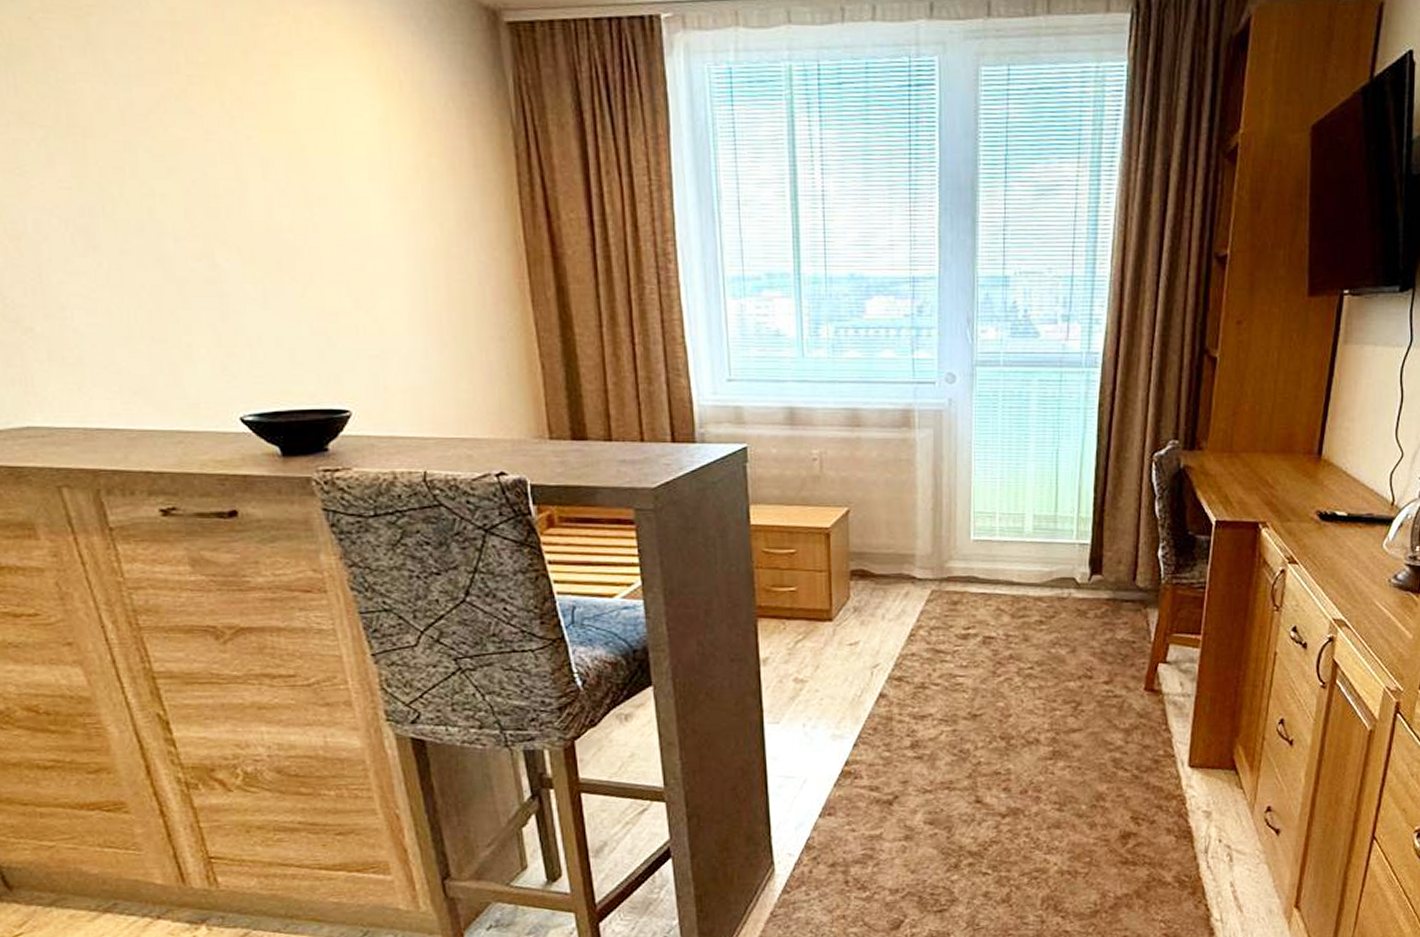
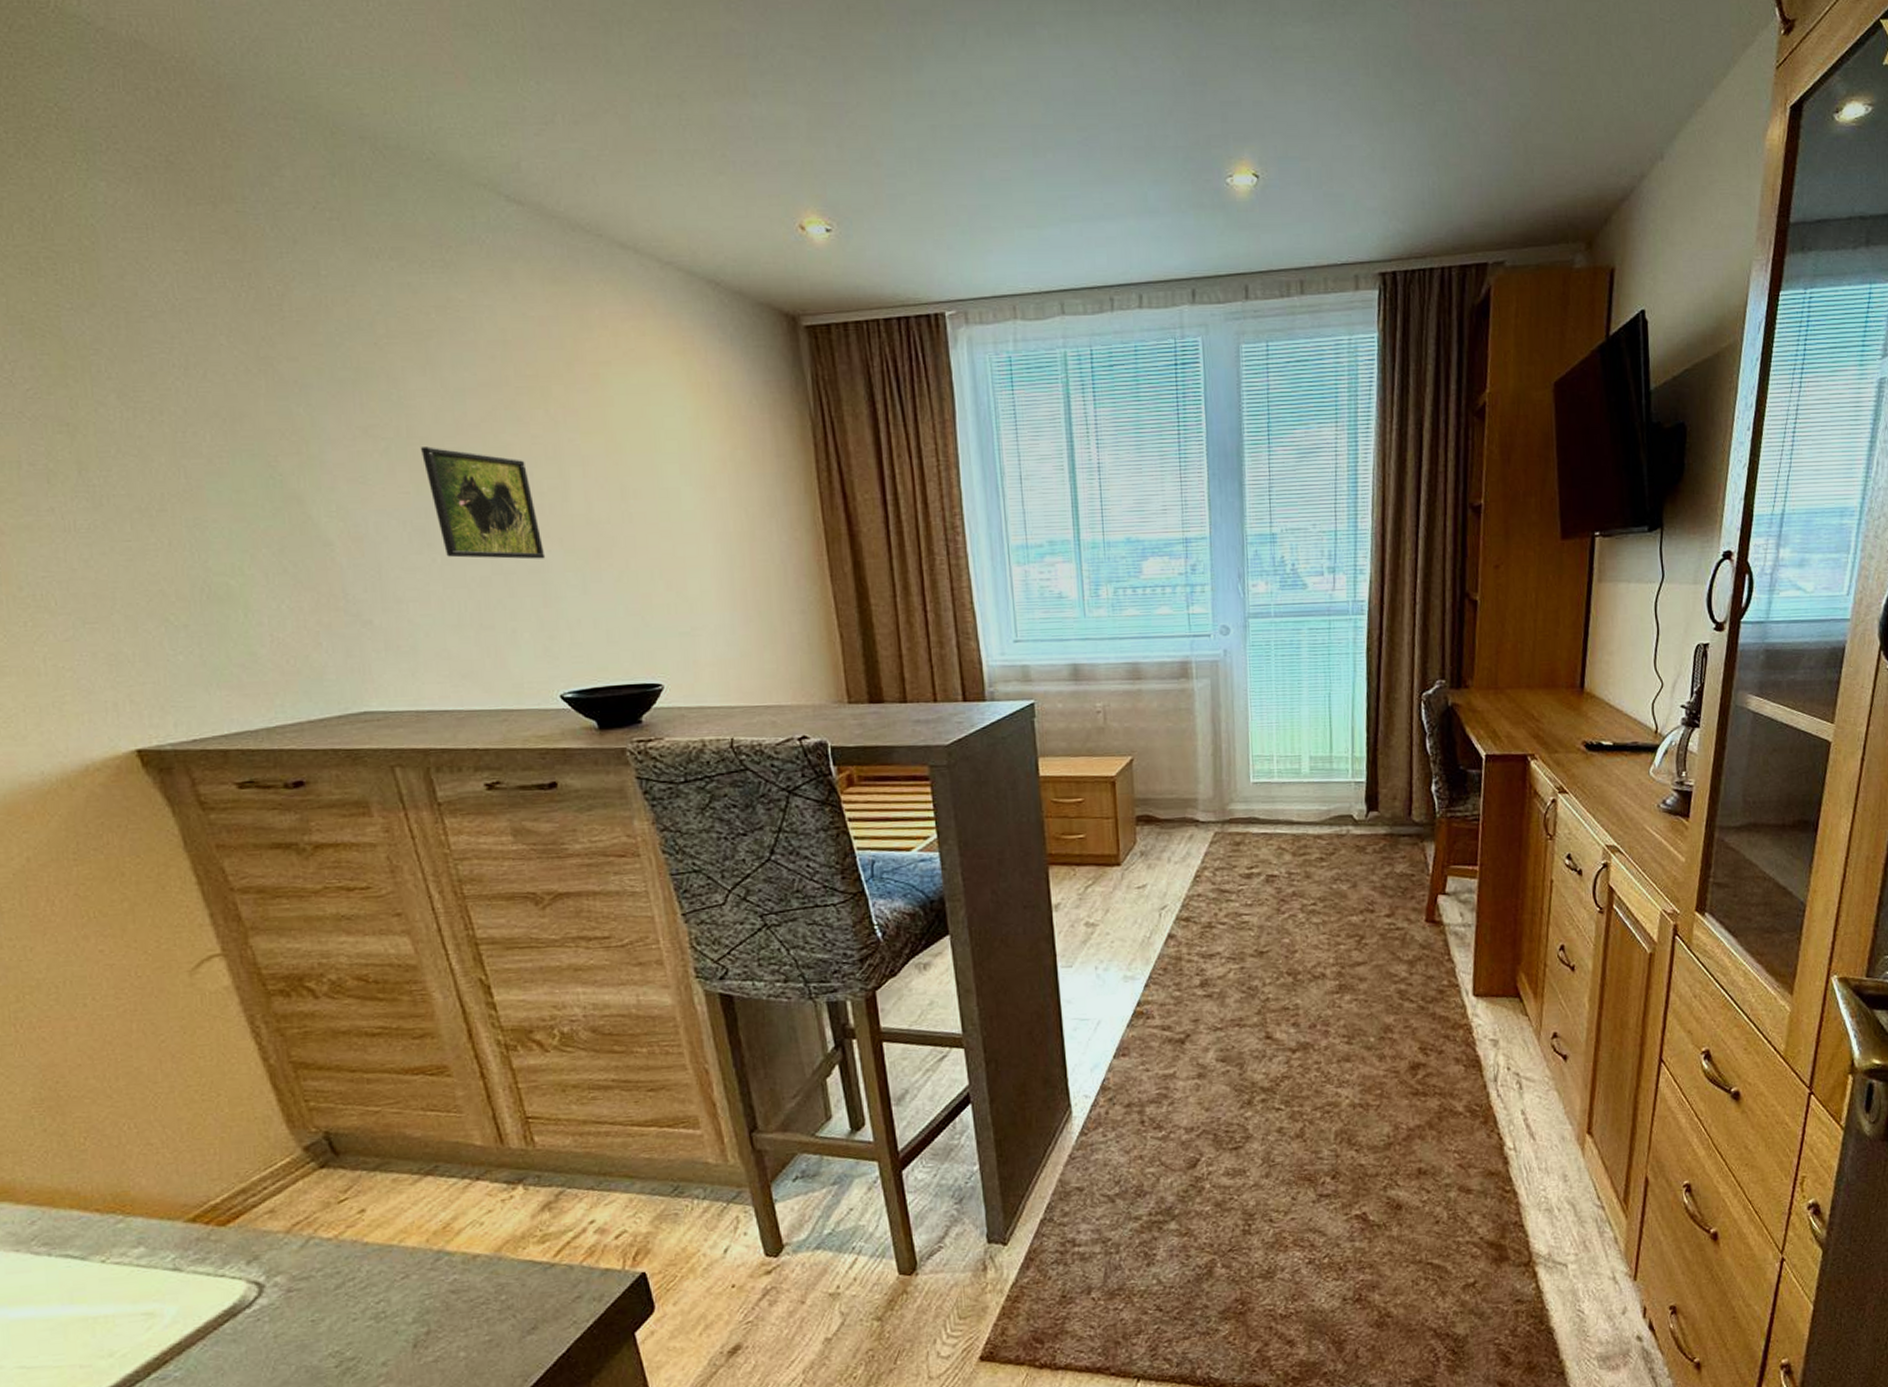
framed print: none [83,137,222,268] -> present [421,446,546,560]

